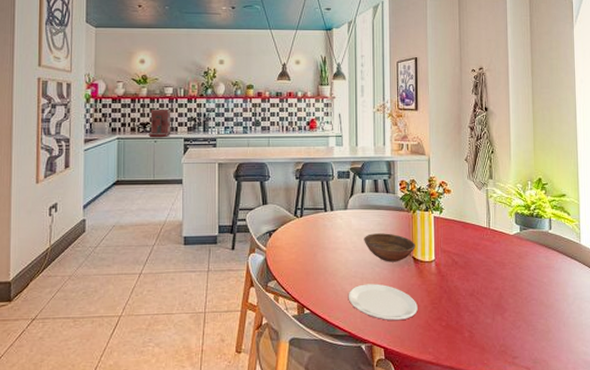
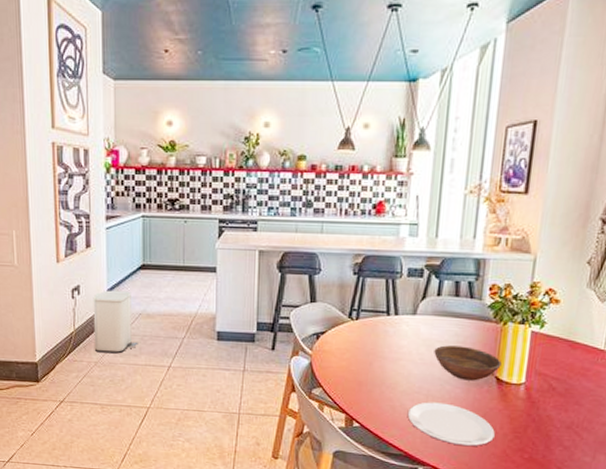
pedal bin: none [69,205,112,266] -> present [93,290,138,354]
coffee machine: present [149,108,171,138] -> none [178,182,204,218]

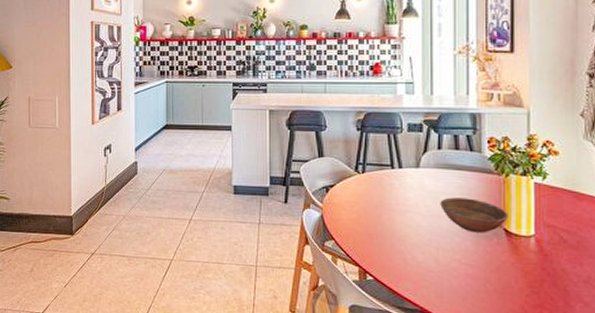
pedal bin: present [93,290,138,354] -> none [122,148,162,208]
plate: present [407,402,495,447] -> none [419,254,510,302]

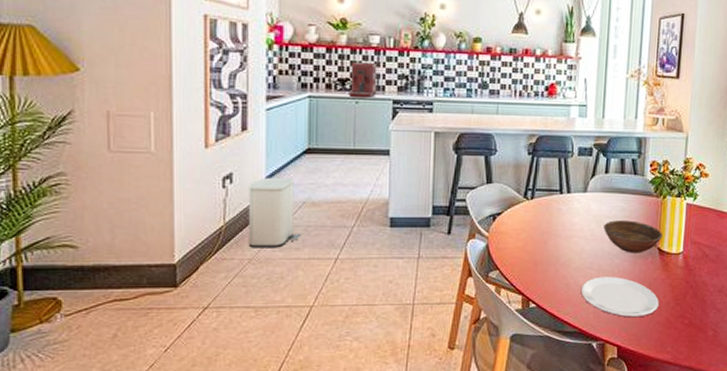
pedal bin: none [122,148,162,208] -> present [248,177,301,248]
coffee machine: none [197,51,219,82] -> present [348,61,378,99]
plate: none [419,254,510,302] -> present [580,276,659,318]

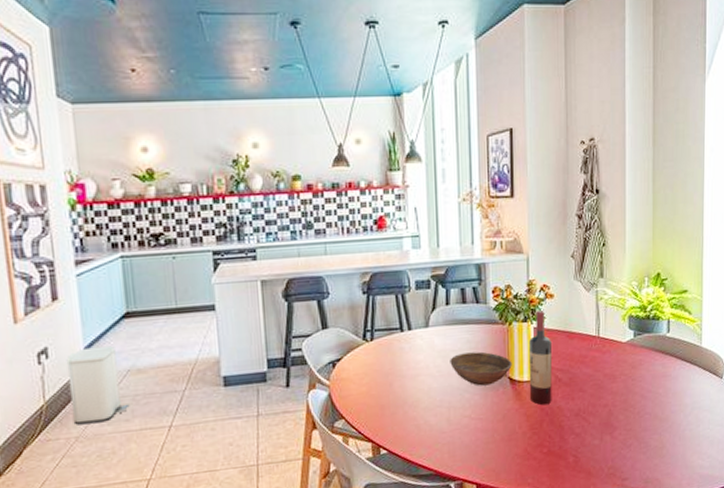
coffee machine: present [348,61,378,99] -> none [162,212,195,254]
plate: present [580,276,659,318] -> none [432,412,515,453]
wine bottle: none [676,187,703,278] -> present [528,309,553,405]

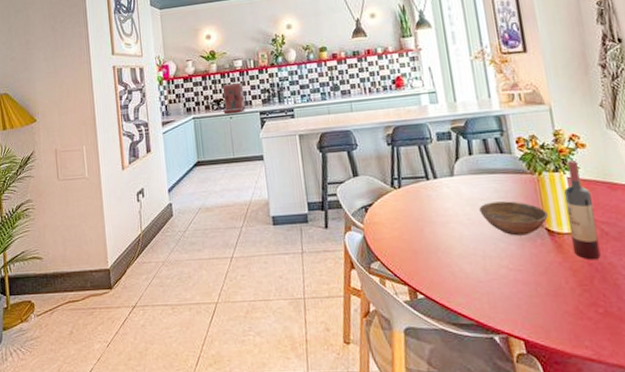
pedal bin: present [66,345,130,425] -> none [156,188,201,252]
coffee machine: none [162,212,195,254] -> present [222,82,246,115]

